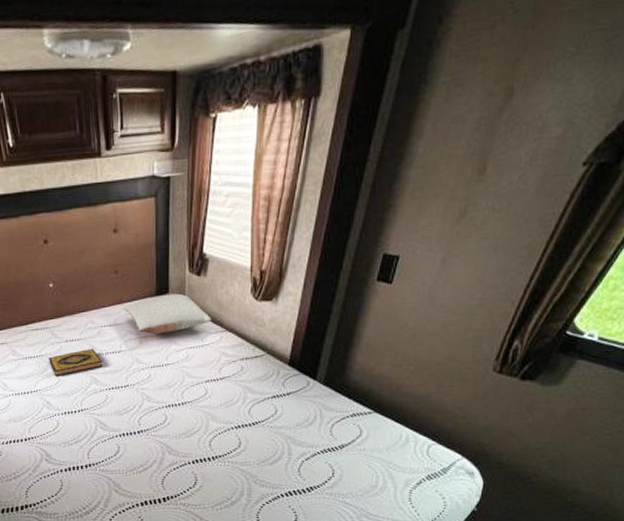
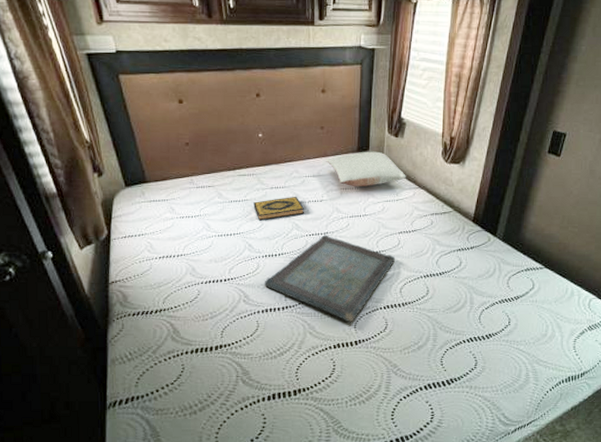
serving tray: none [65,388,203,479] -> present [264,235,396,323]

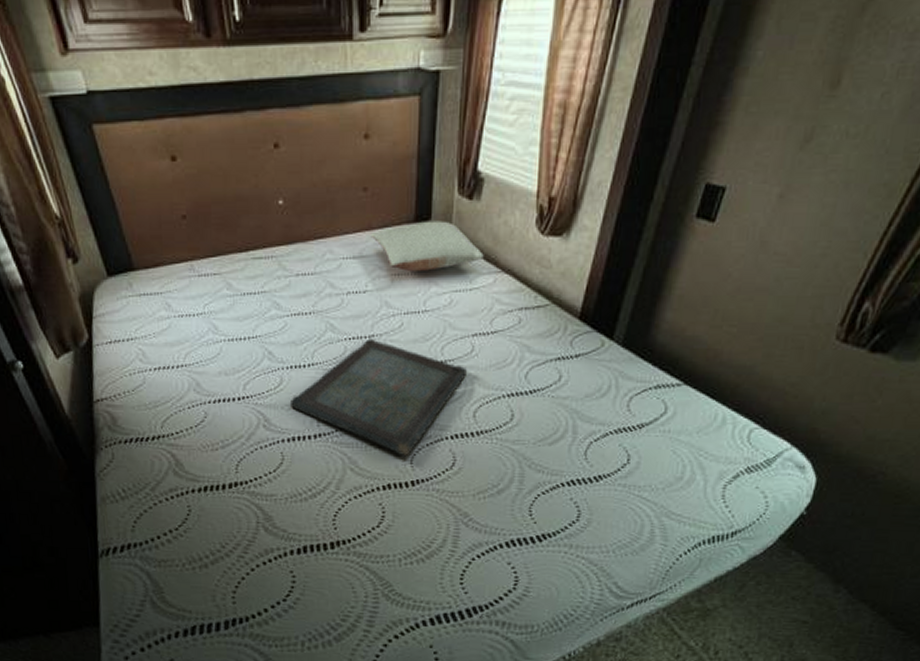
hardback book: present [253,196,305,221] -> none [273,285,343,320]

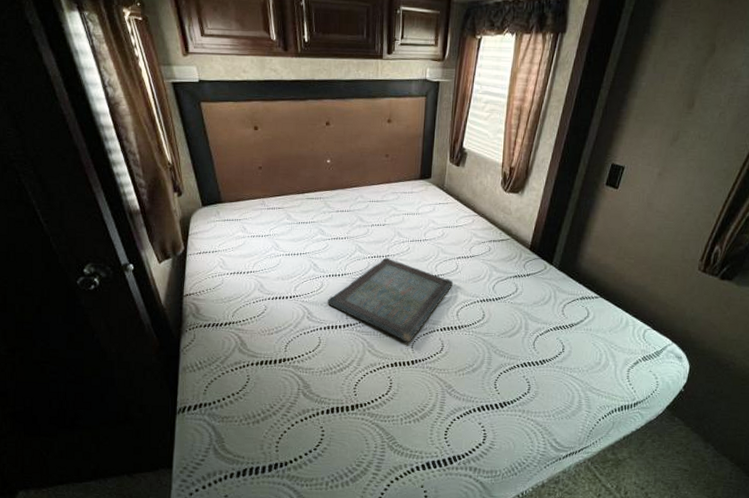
pillow: present [370,221,484,271] -> none [389,179,466,213]

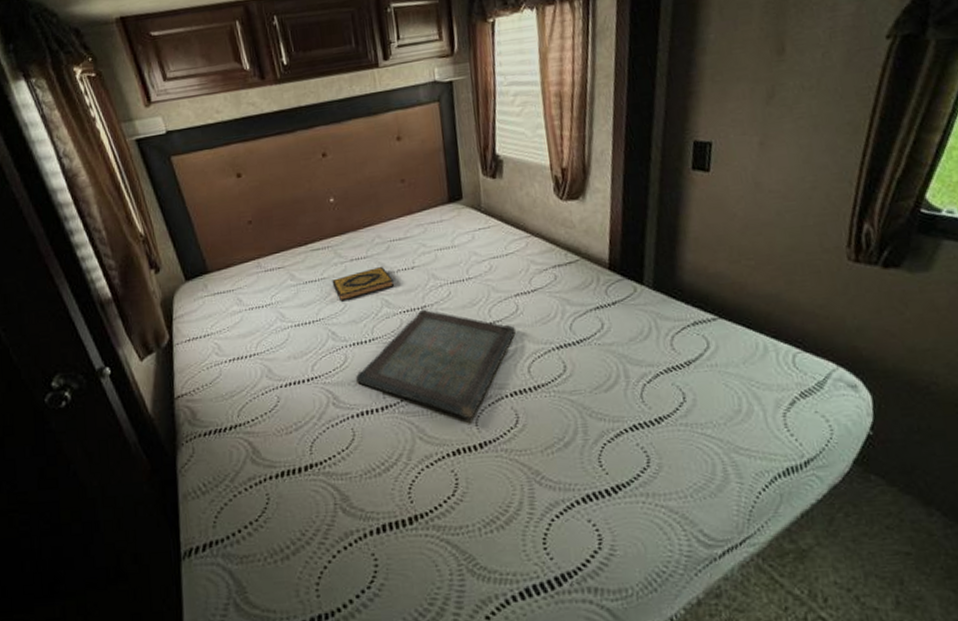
hardback book: none [320,219,368,242] -> present [332,266,395,302]

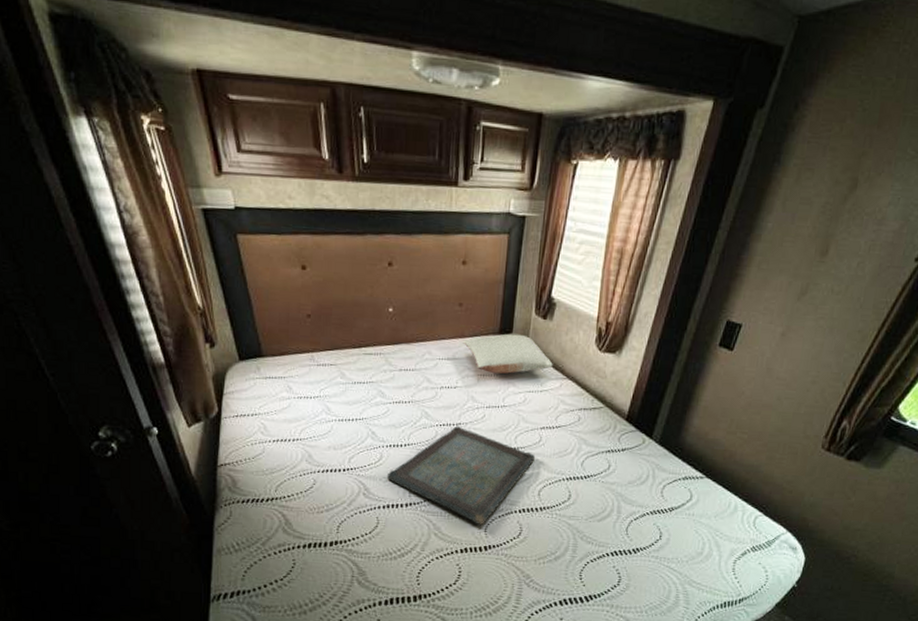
hardback book: present [332,266,395,302] -> none [379,380,436,406]
pillow: none [412,199,513,245] -> present [463,333,553,374]

